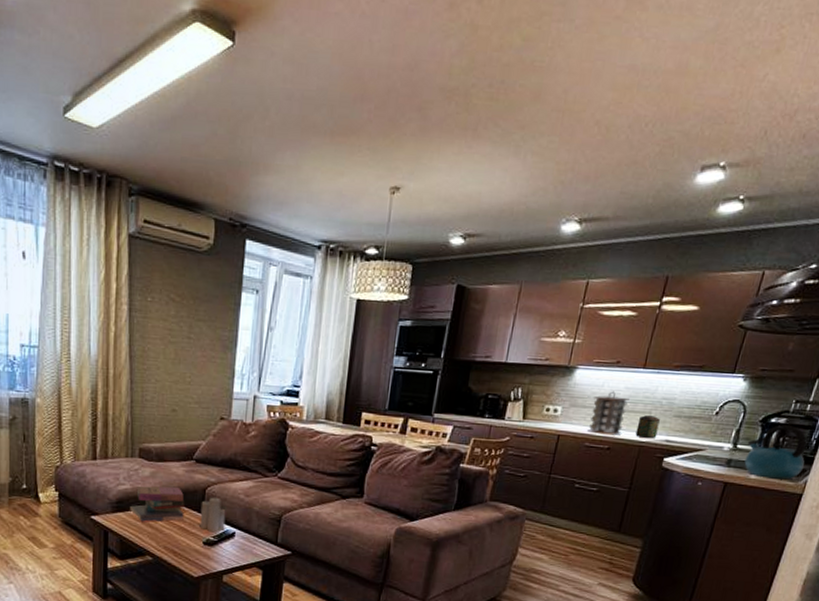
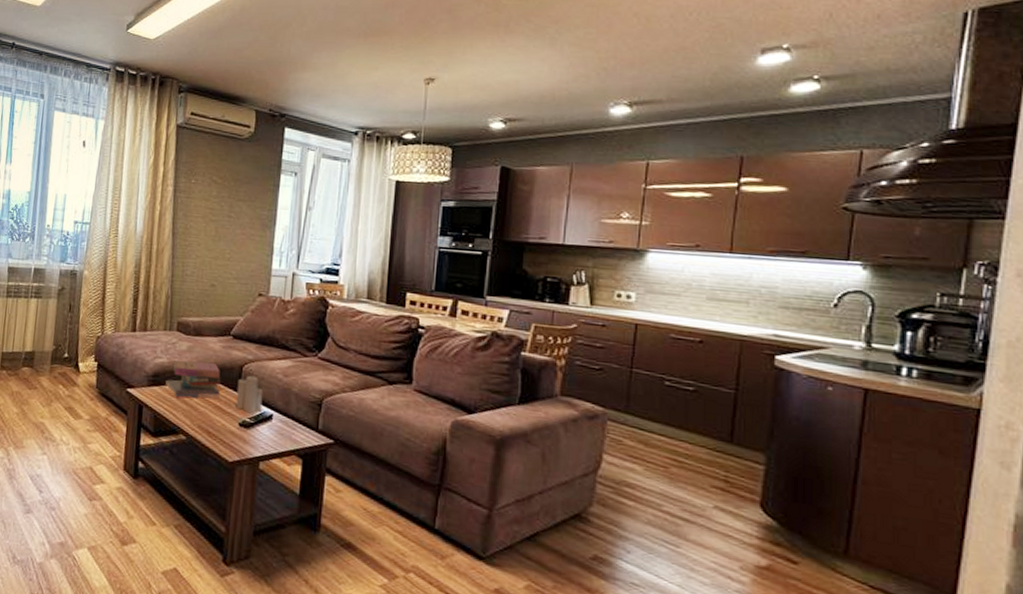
spice rack: present [587,391,630,435] -> none [671,277,718,327]
canister: present [635,415,660,438] -> none [733,305,761,332]
kettle: present [744,425,807,480] -> none [885,321,972,390]

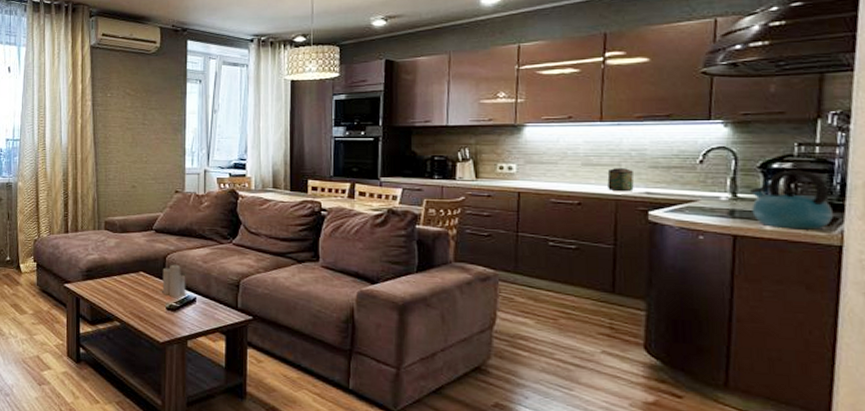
books: present [166,359,222,400] -> none [98,255,149,289]
canister: none [733,305,761,332] -> present [607,168,634,191]
kettle: none [885,321,972,390] -> present [749,170,833,230]

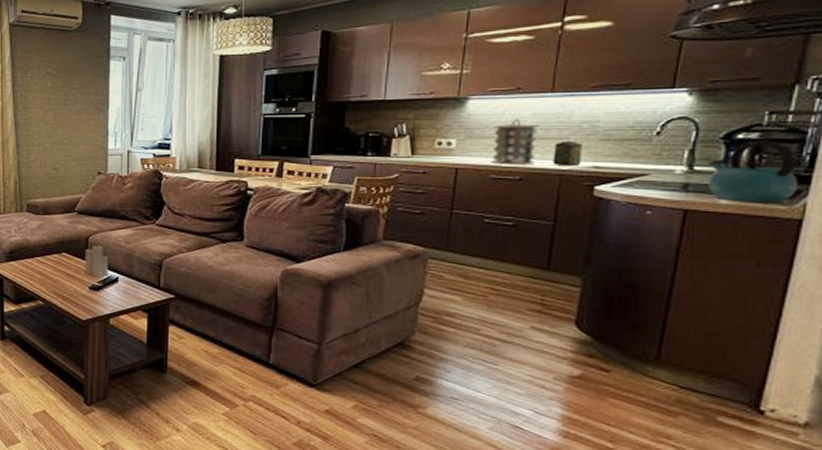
spice rack: none [549,146,592,190] -> present [491,119,539,165]

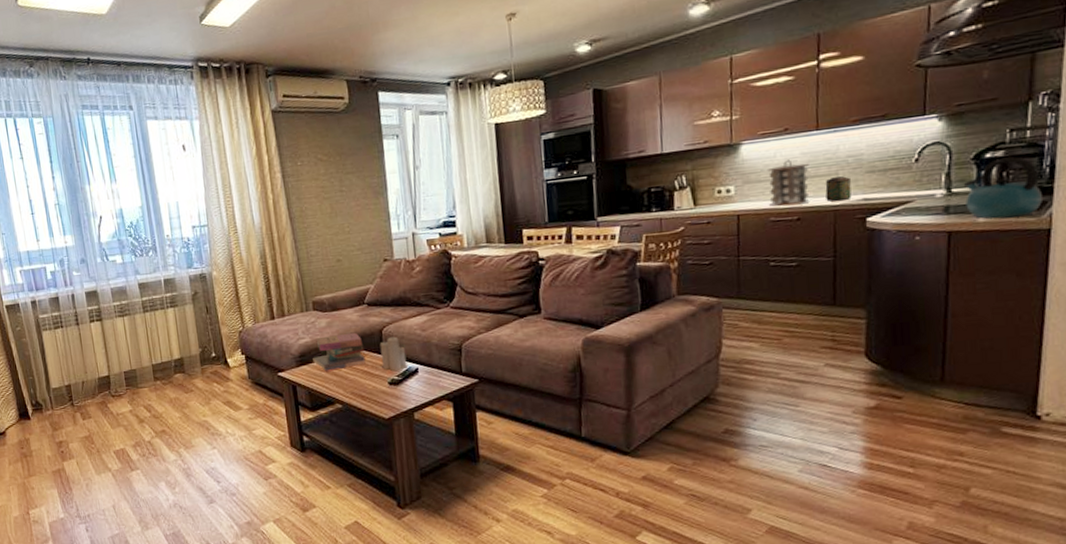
books: none [21,236,71,270] -> present [313,332,366,371]

